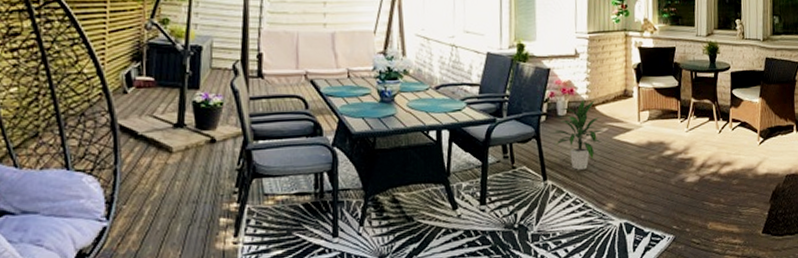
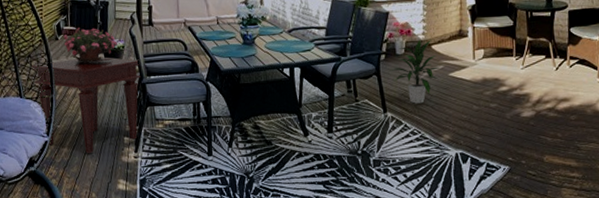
side table: none [86,116,246,242] -> present [32,57,141,154]
potted flower: none [134,78,213,125] -> present [63,28,118,64]

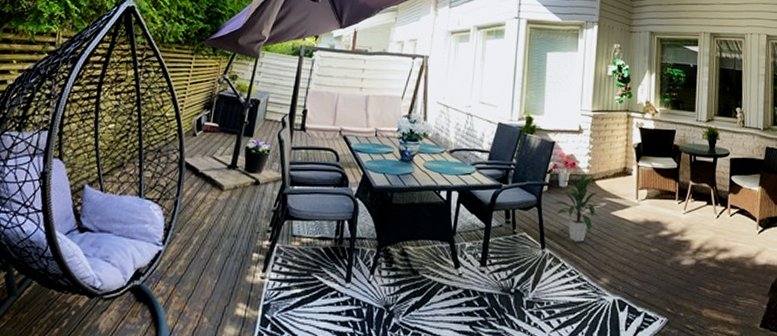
side table: present [32,57,141,154] -> none [159,159,285,270]
potted flower: present [63,28,118,64] -> none [202,125,263,166]

